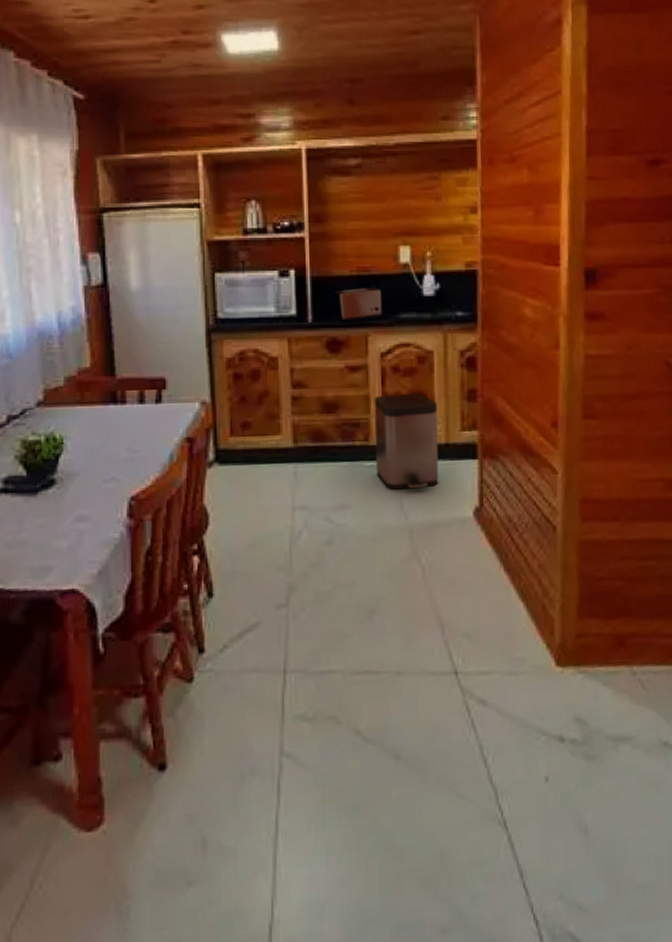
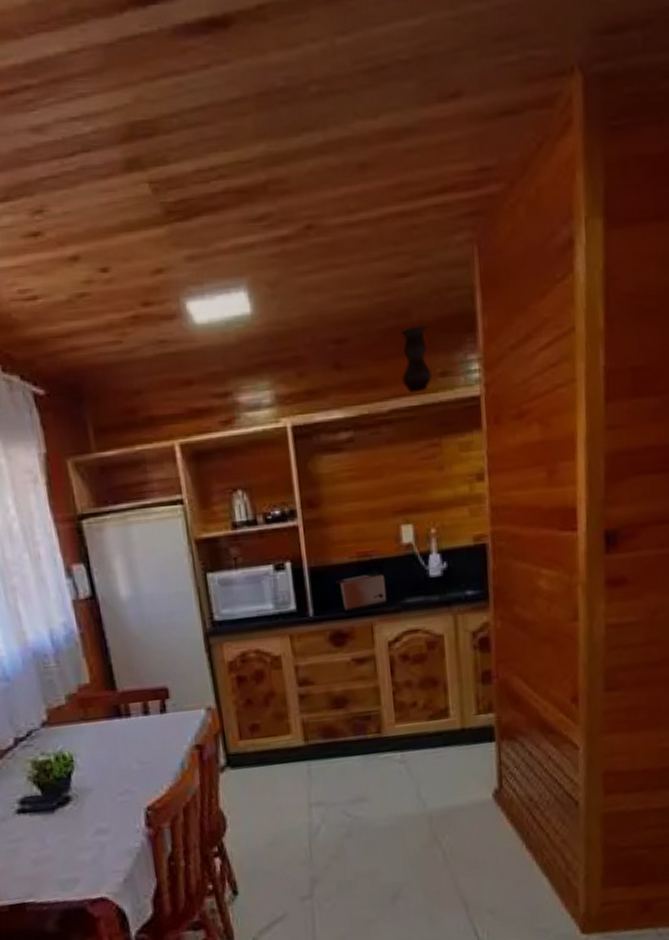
pedal bin: present [374,392,439,490] -> none [384,679,456,780]
vase: none [408,75,435,132] -> present [400,325,432,394]

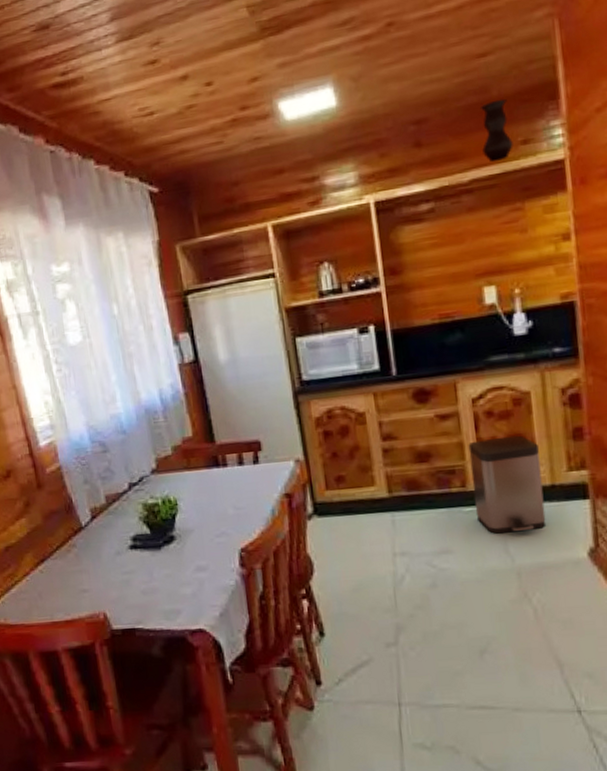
toaster: present [333,572,388,614] -> none [416,332,471,373]
pedal bin: none [384,679,456,780] -> present [468,435,546,534]

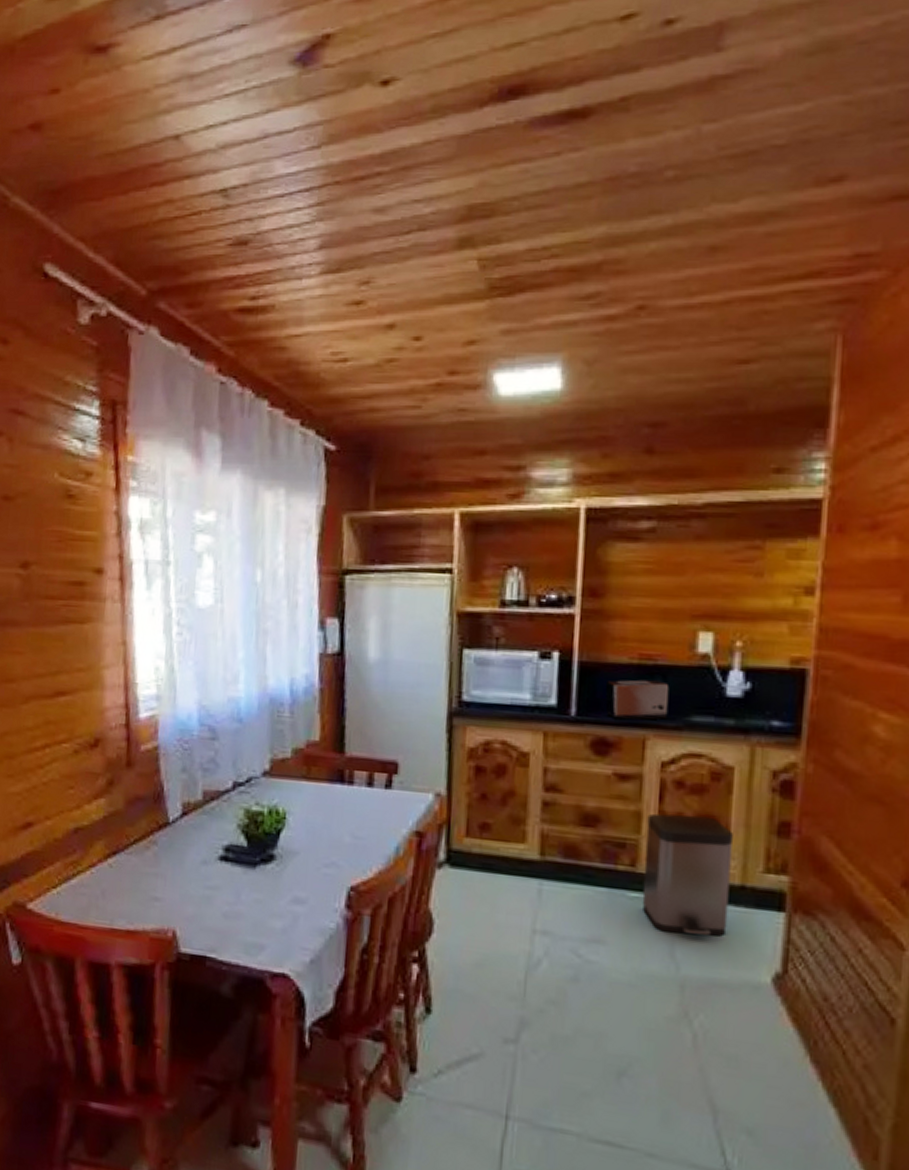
toaster: none [416,332,471,373] -> present [605,679,670,722]
vase: present [480,98,513,163] -> none [725,415,765,488]

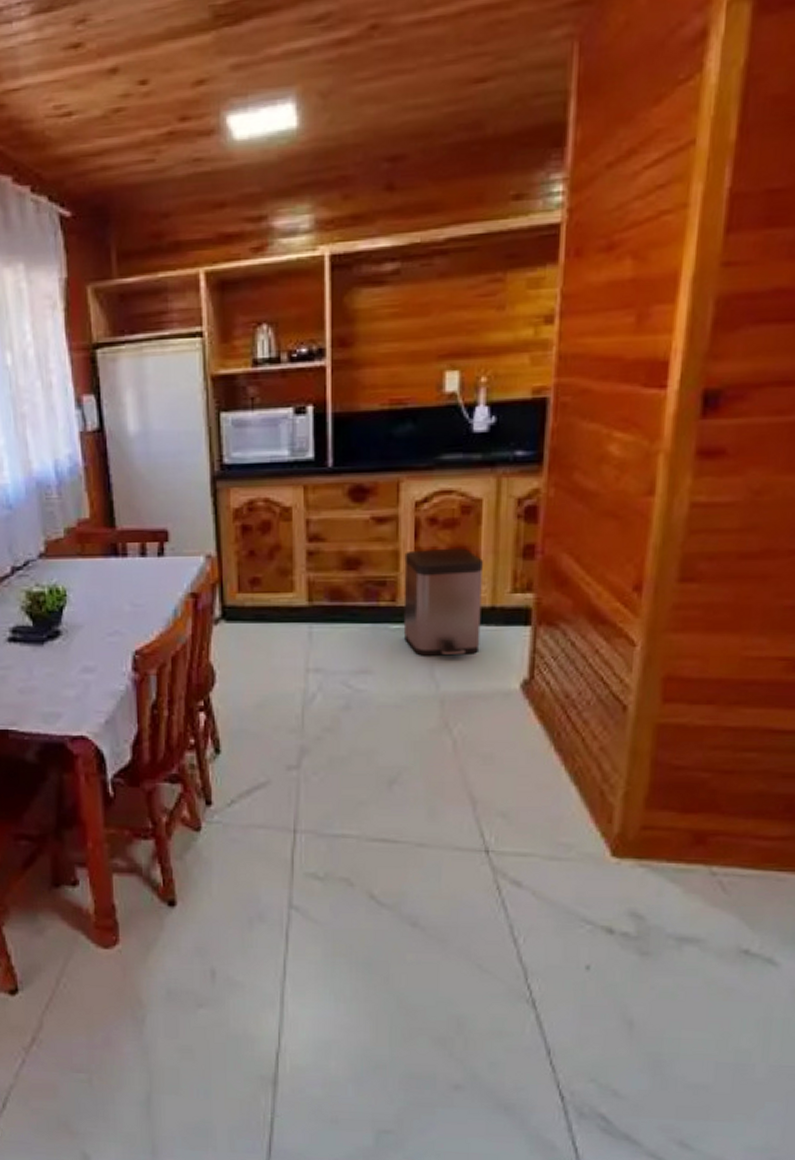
toaster: present [605,679,670,722] -> none [359,422,420,467]

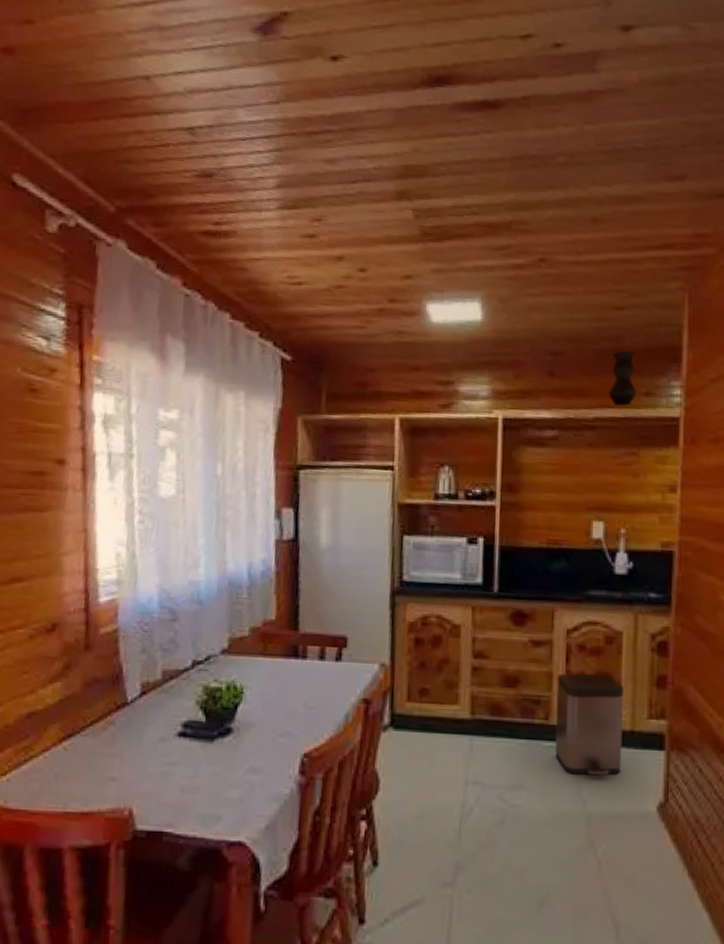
vase: none [466,139,503,220] -> present [609,350,637,407]

